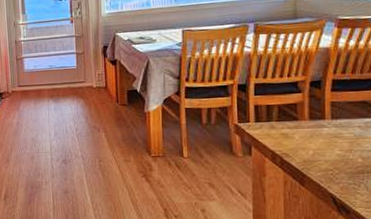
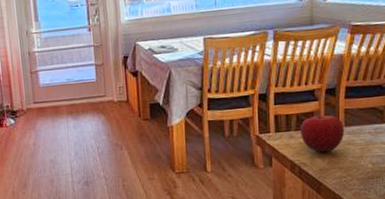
fruit: none [281,103,331,144] -> present [300,111,345,152]

